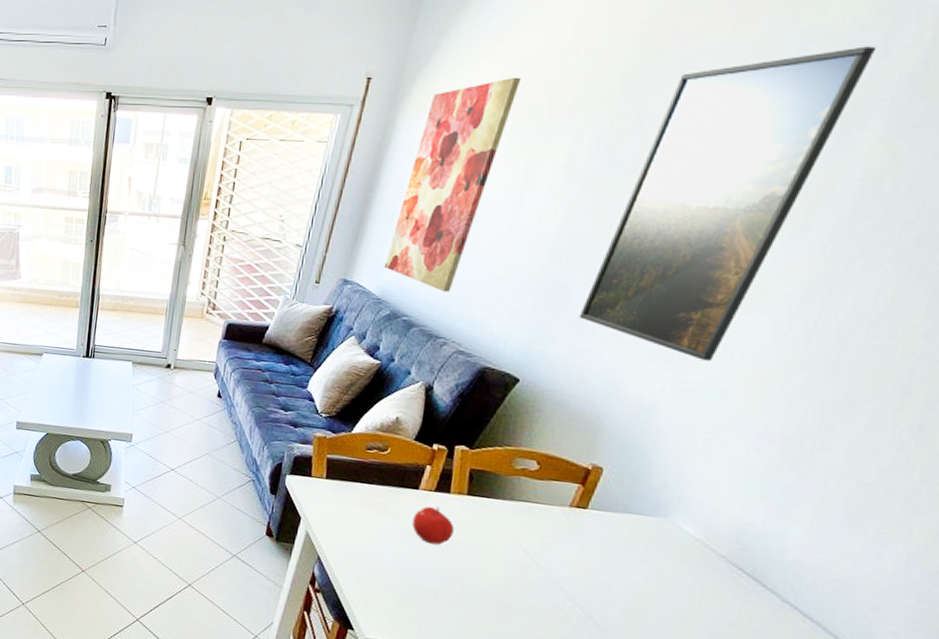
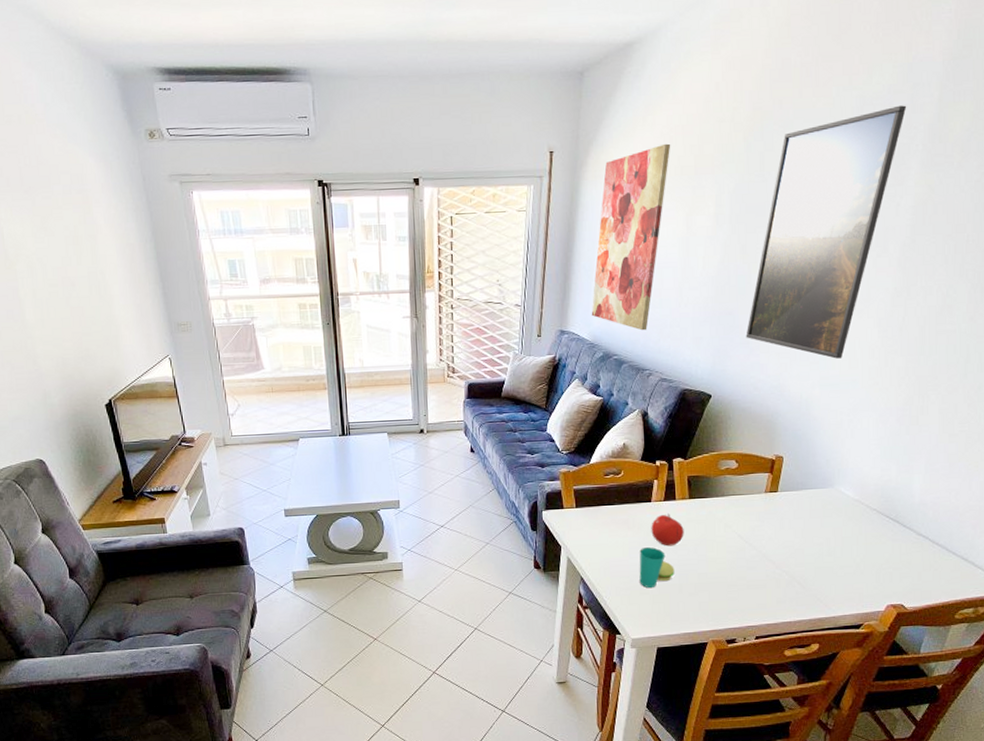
cup: none [387,539,434,587] -> present [639,547,675,589]

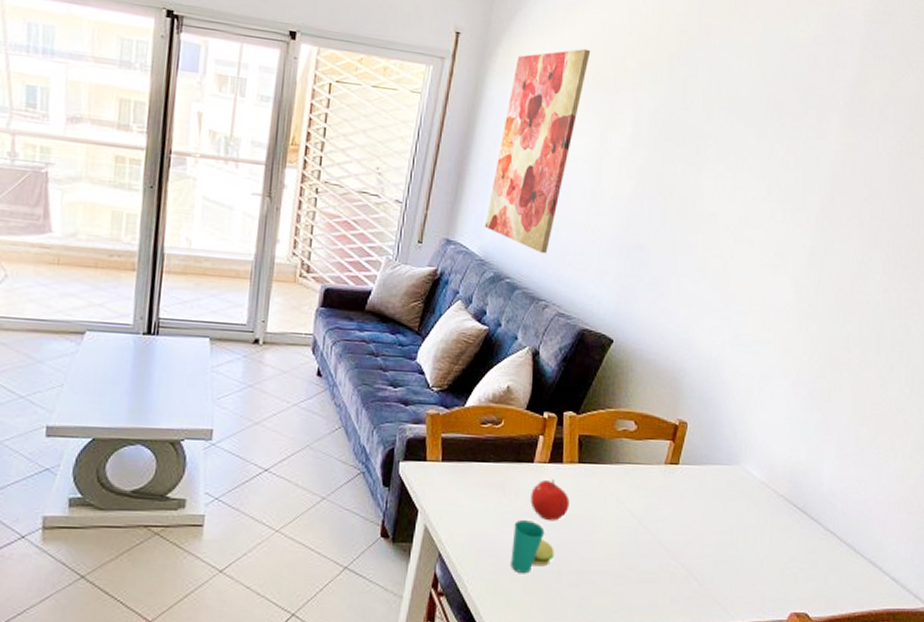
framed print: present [746,105,907,359] -> none [655,57,830,316]

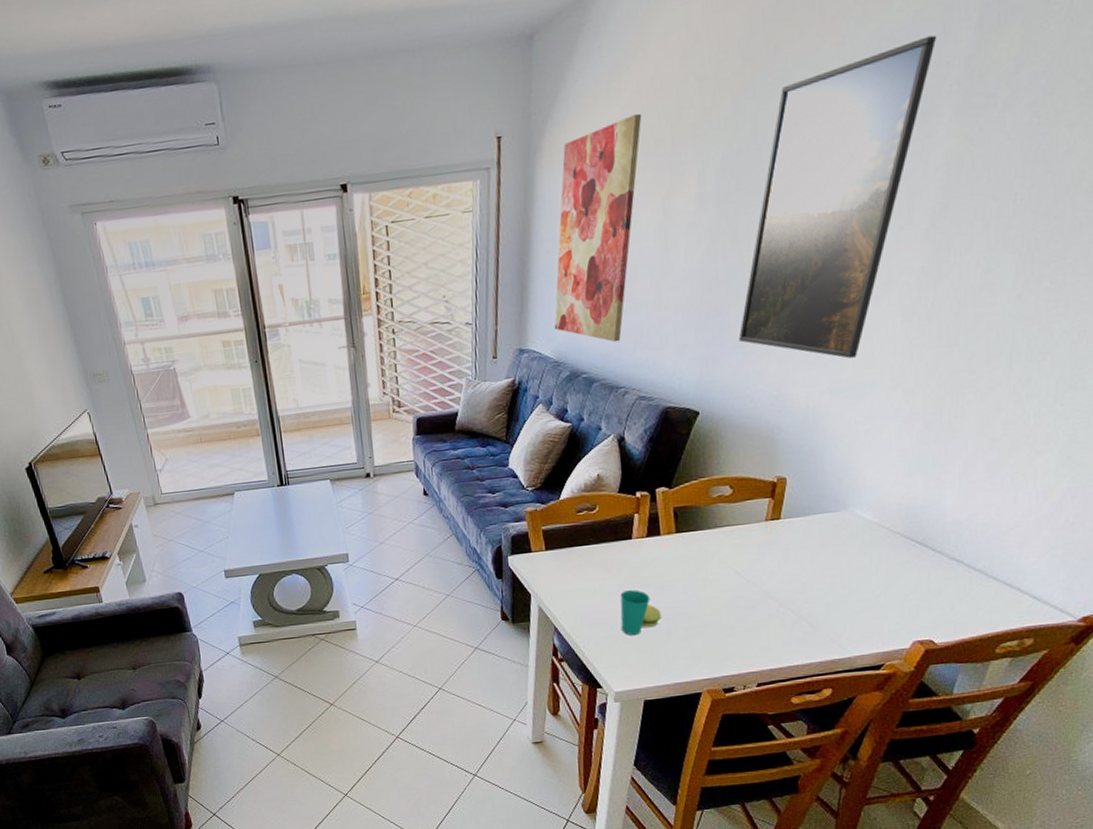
fruit: present [530,479,570,521] -> none [632,551,671,588]
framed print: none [655,57,830,316] -> present [738,35,937,359]

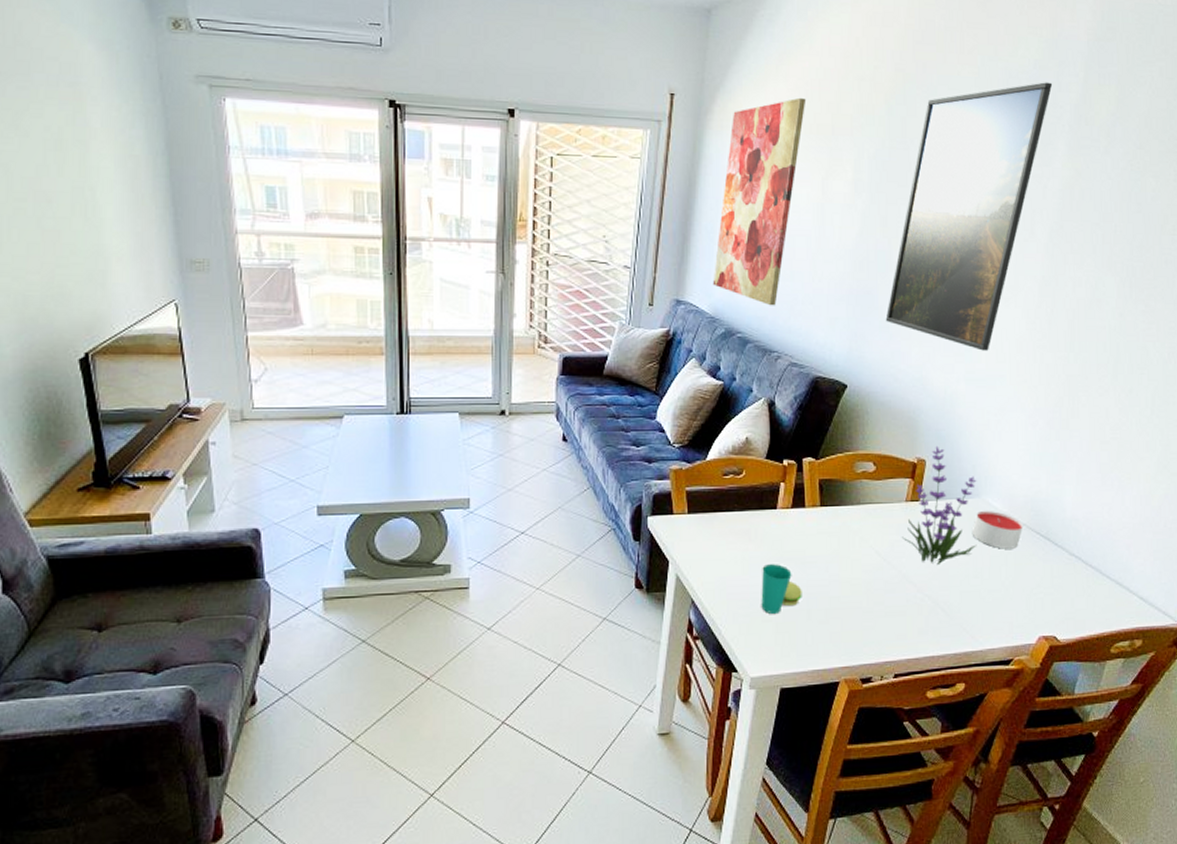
plant: none [762,462,844,579] -> present [902,445,977,564]
candle: none [838,521,897,559] -> present [972,510,1024,549]

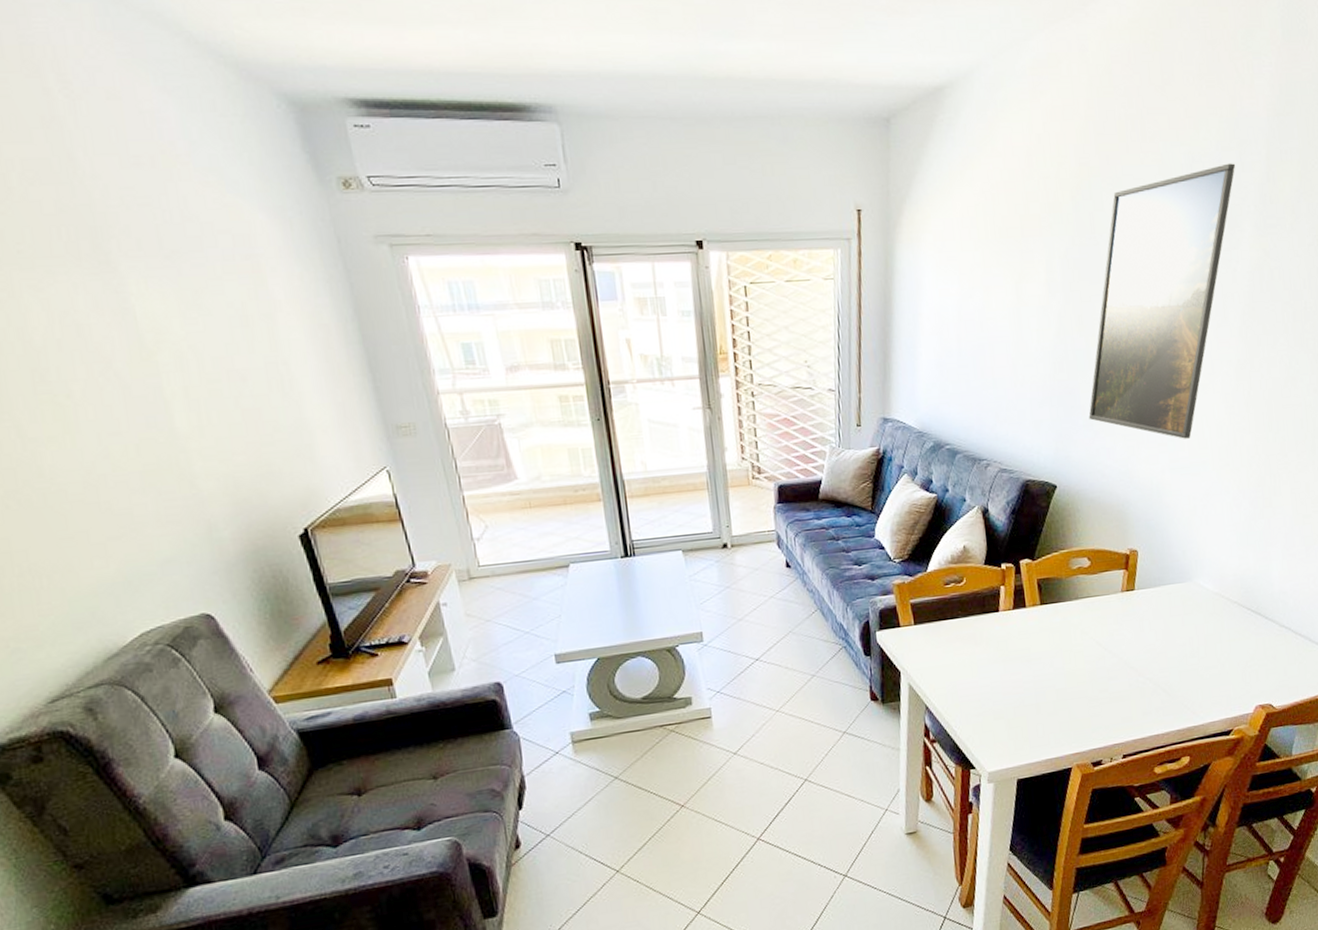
wall art: present [712,97,807,306] -> none [917,201,994,415]
cup: present [761,564,802,615] -> none [990,663,1030,712]
plant: present [902,445,977,564] -> none [1121,535,1192,648]
candle: present [972,510,1024,549] -> none [1186,592,1235,628]

